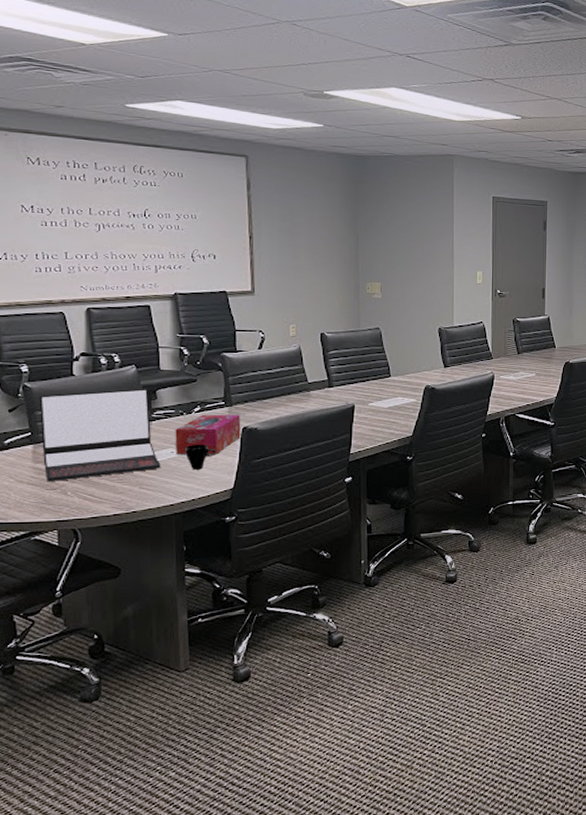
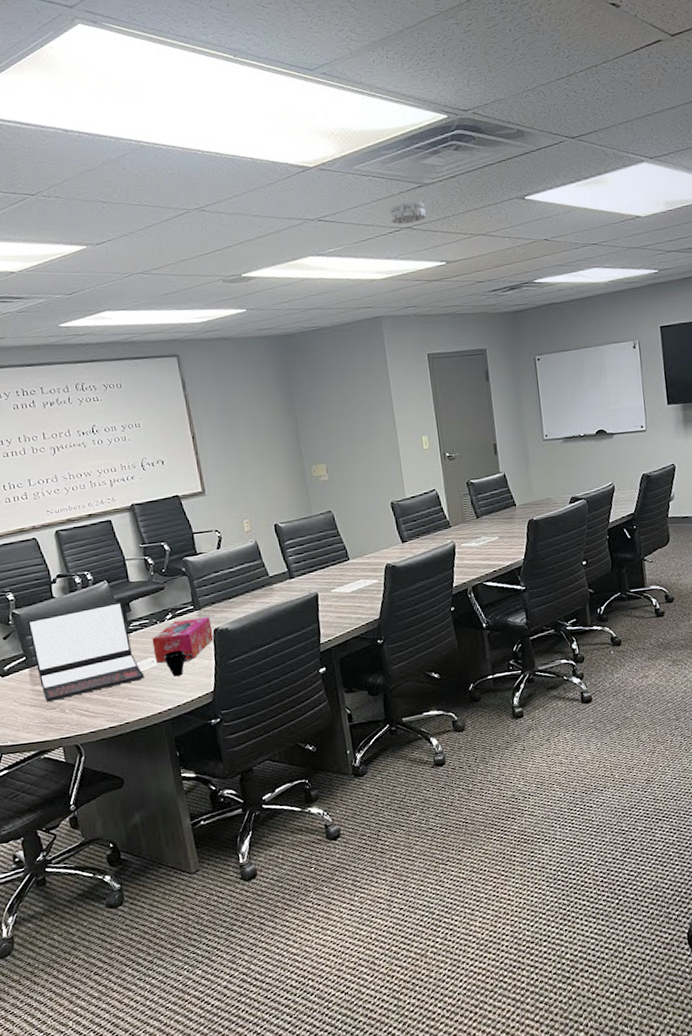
smoke detector: none [475,56,509,76] -> present [390,202,426,224]

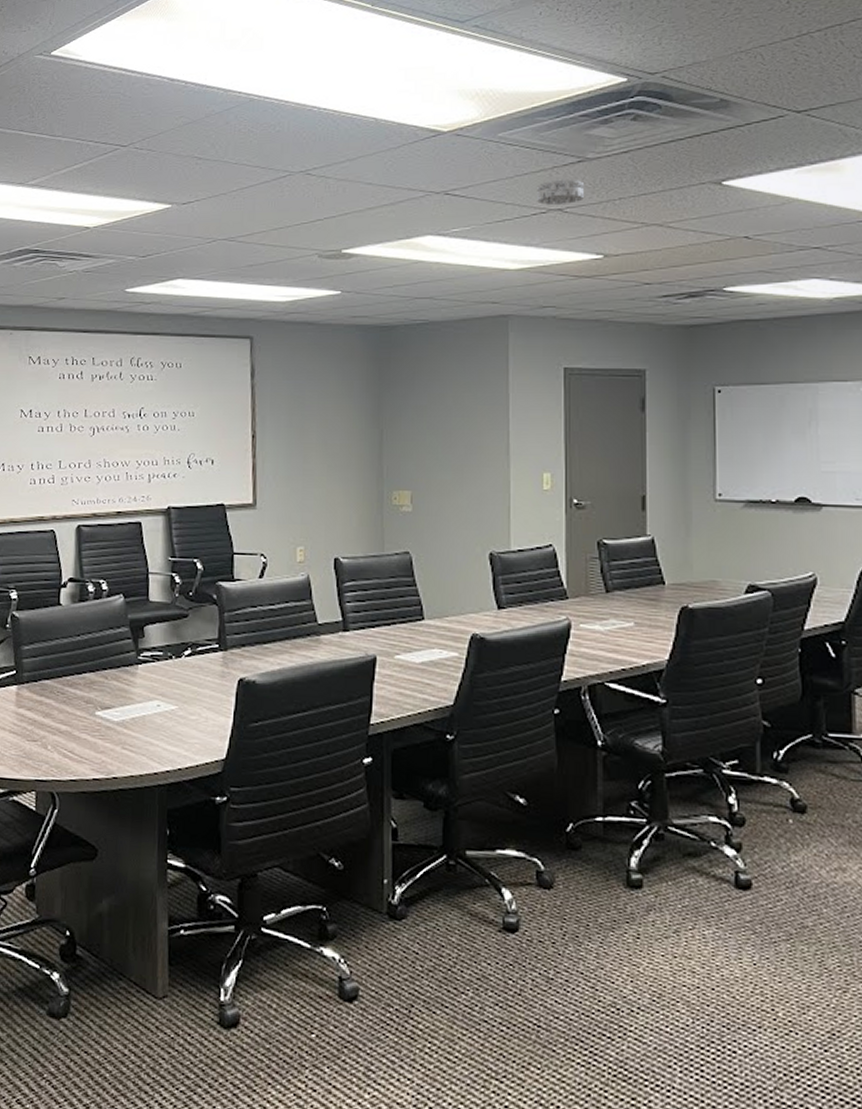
laptop: present [27,601,145,702] -> none [25,623,146,732]
tissue box: present [152,616,214,663] -> none [162,659,237,712]
cup: present [164,650,193,677] -> none [173,697,207,731]

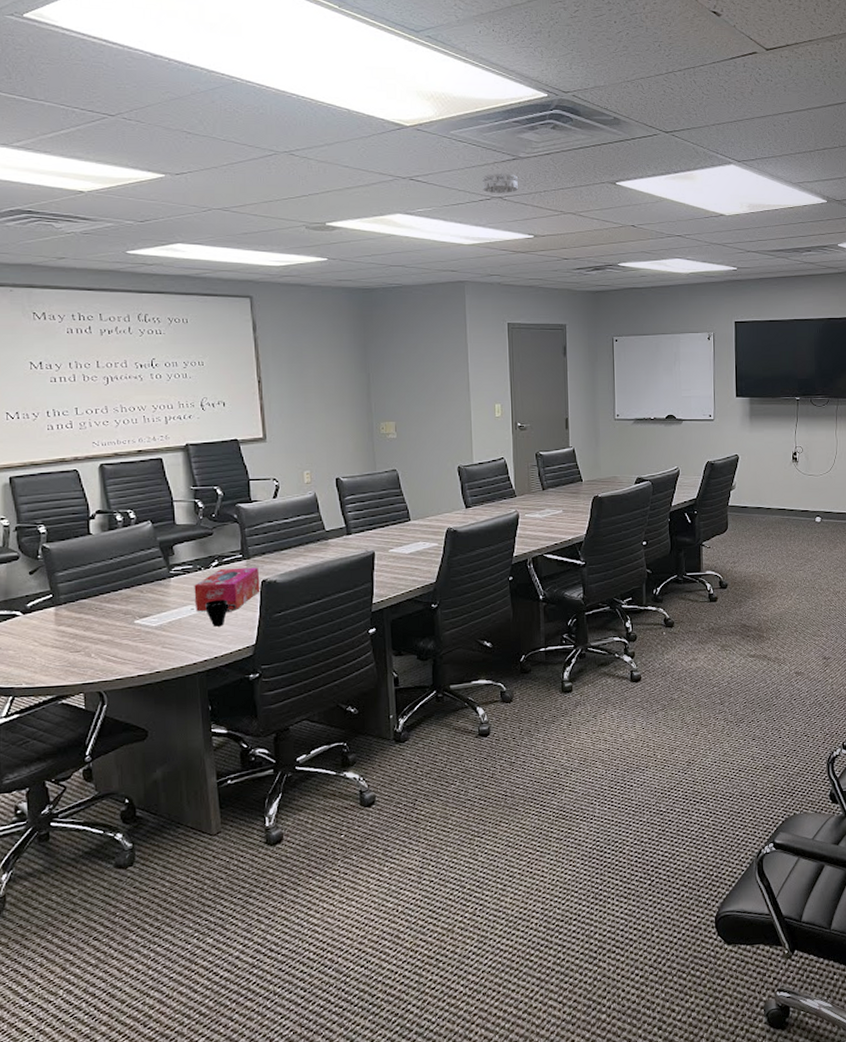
tissue box: none [162,659,237,712] -> present [194,567,260,611]
cup: none [173,697,207,731] -> present [205,600,236,627]

